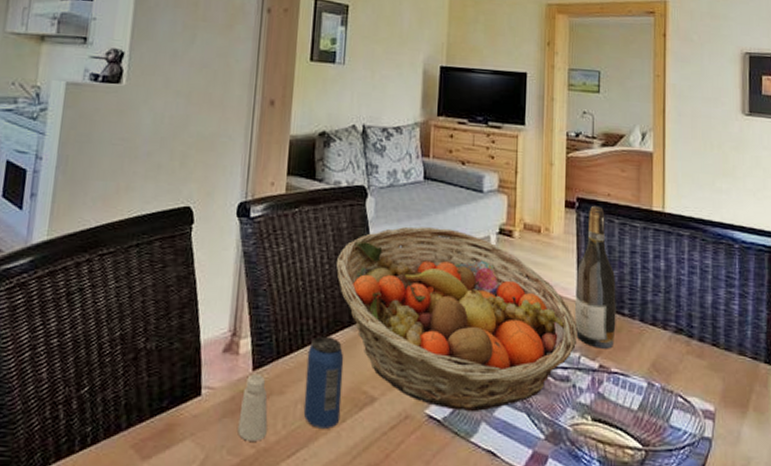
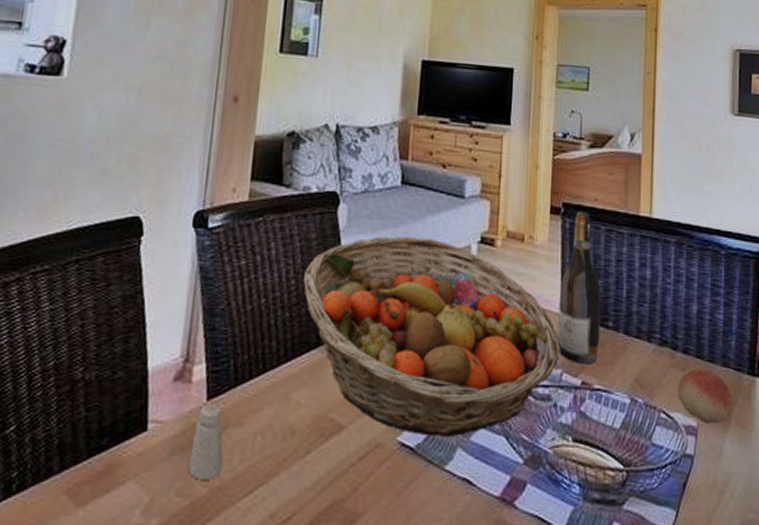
beverage can: present [303,336,344,429] -> none [263,359,310,462]
fruit: none [694,355,749,410] -> present [678,368,732,424]

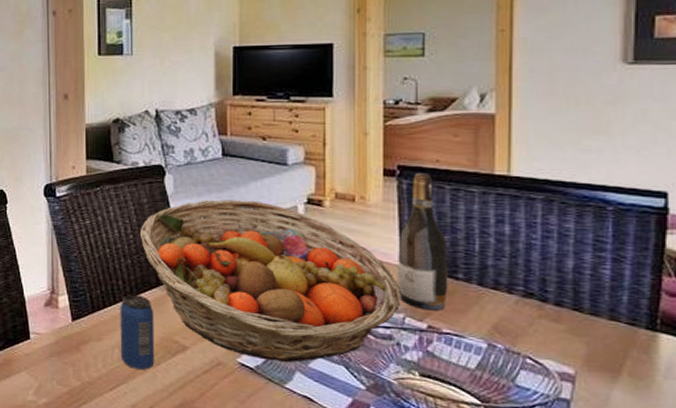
saltshaker: present [188,404,223,480] -> none [64,323,89,376]
beverage can: none [263,359,310,462] -> present [120,294,155,370]
fruit: present [678,368,732,424] -> none [548,319,623,374]

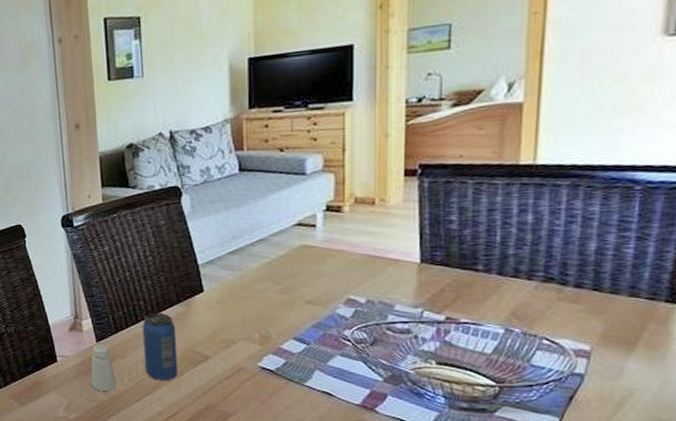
saltshaker: none [64,323,89,376] -> present [91,344,116,391]
fruit basket: present [141,200,401,363] -> none [159,212,420,363]
wine bottle: present [398,172,448,311] -> none [417,169,468,303]

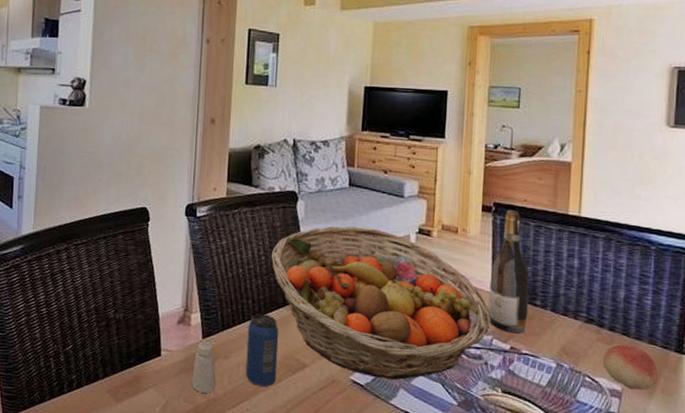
fruit basket: none [159,212,420,363] -> present [272,226,491,380]
wine bottle: none [417,169,468,303] -> present [488,210,530,334]
fruit: none [566,299,641,348] -> present [603,343,658,390]

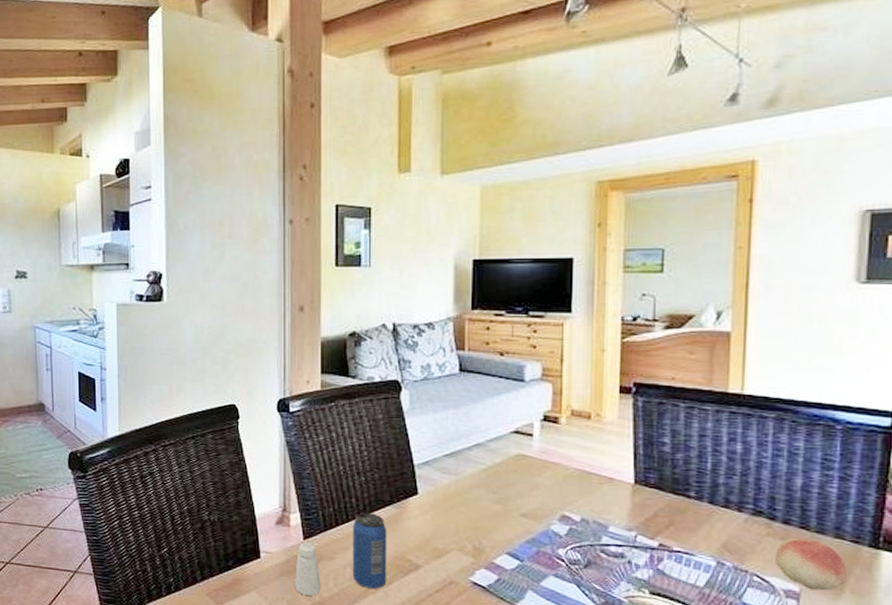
fruit basket: present [272,226,491,380] -> none [375,416,634,582]
wine bottle: present [488,210,530,334] -> none [631,390,681,529]

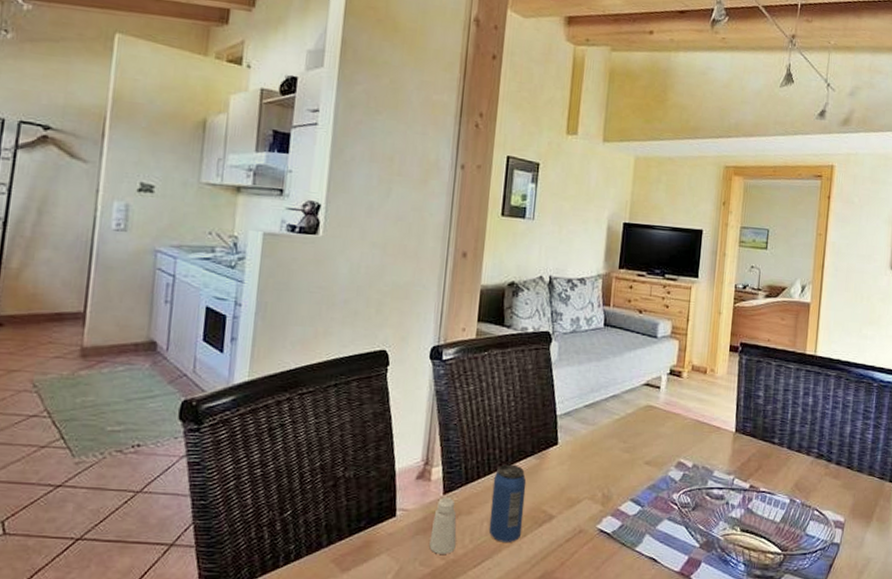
fruit: present [775,537,847,591] -> none [829,476,875,520]

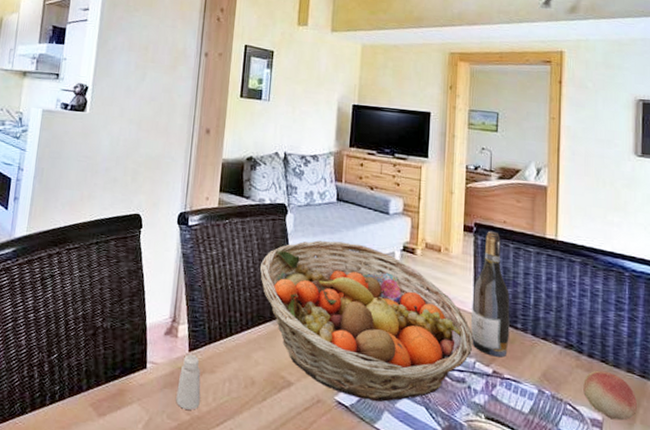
beverage can: present [489,464,527,542] -> none [230,327,266,405]
fruit basket: none [521,368,734,527] -> present [260,240,473,402]
wine bottle: none [731,349,769,472] -> present [471,231,510,358]
fruit: none [829,476,875,520] -> present [583,370,637,421]

